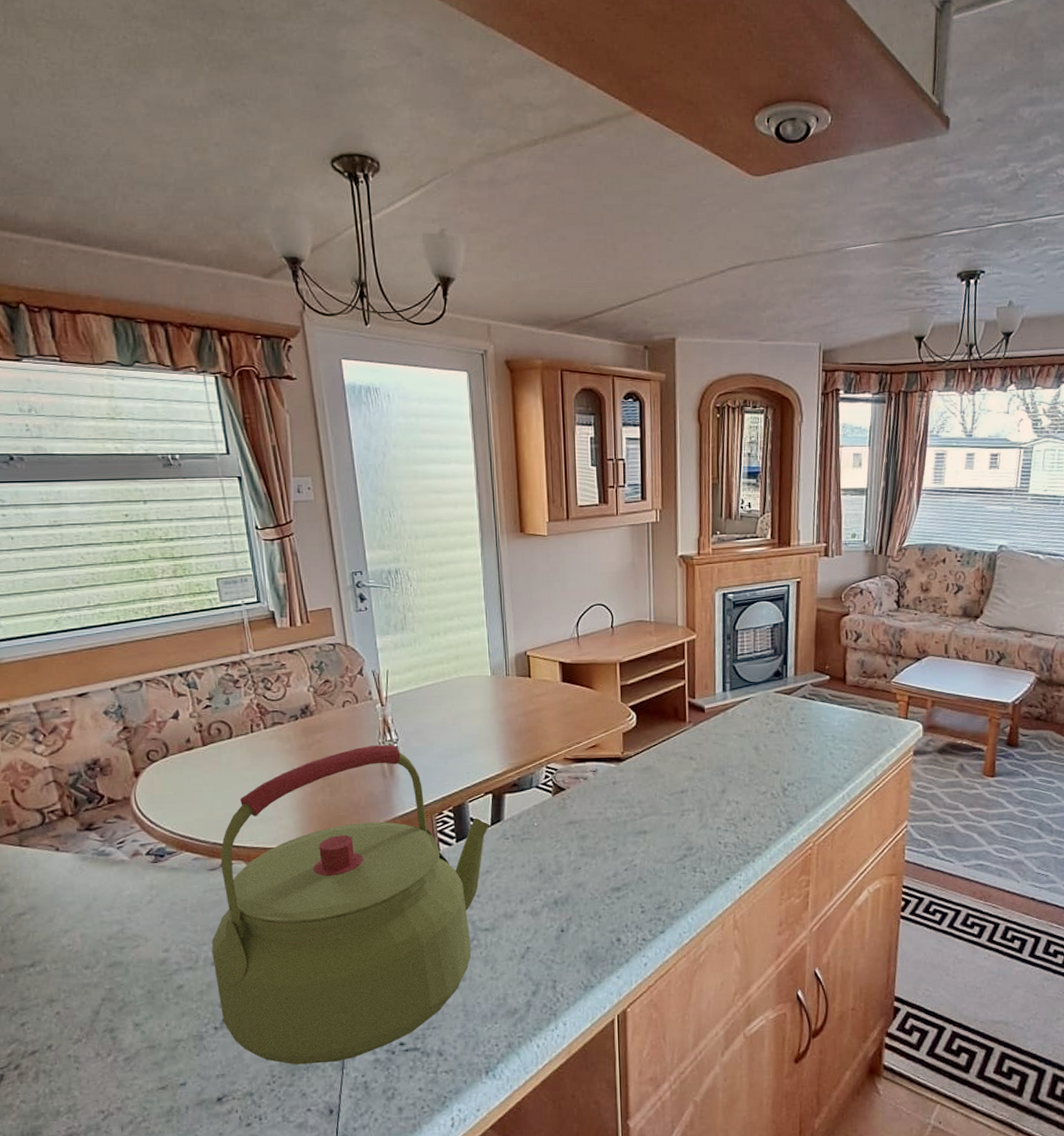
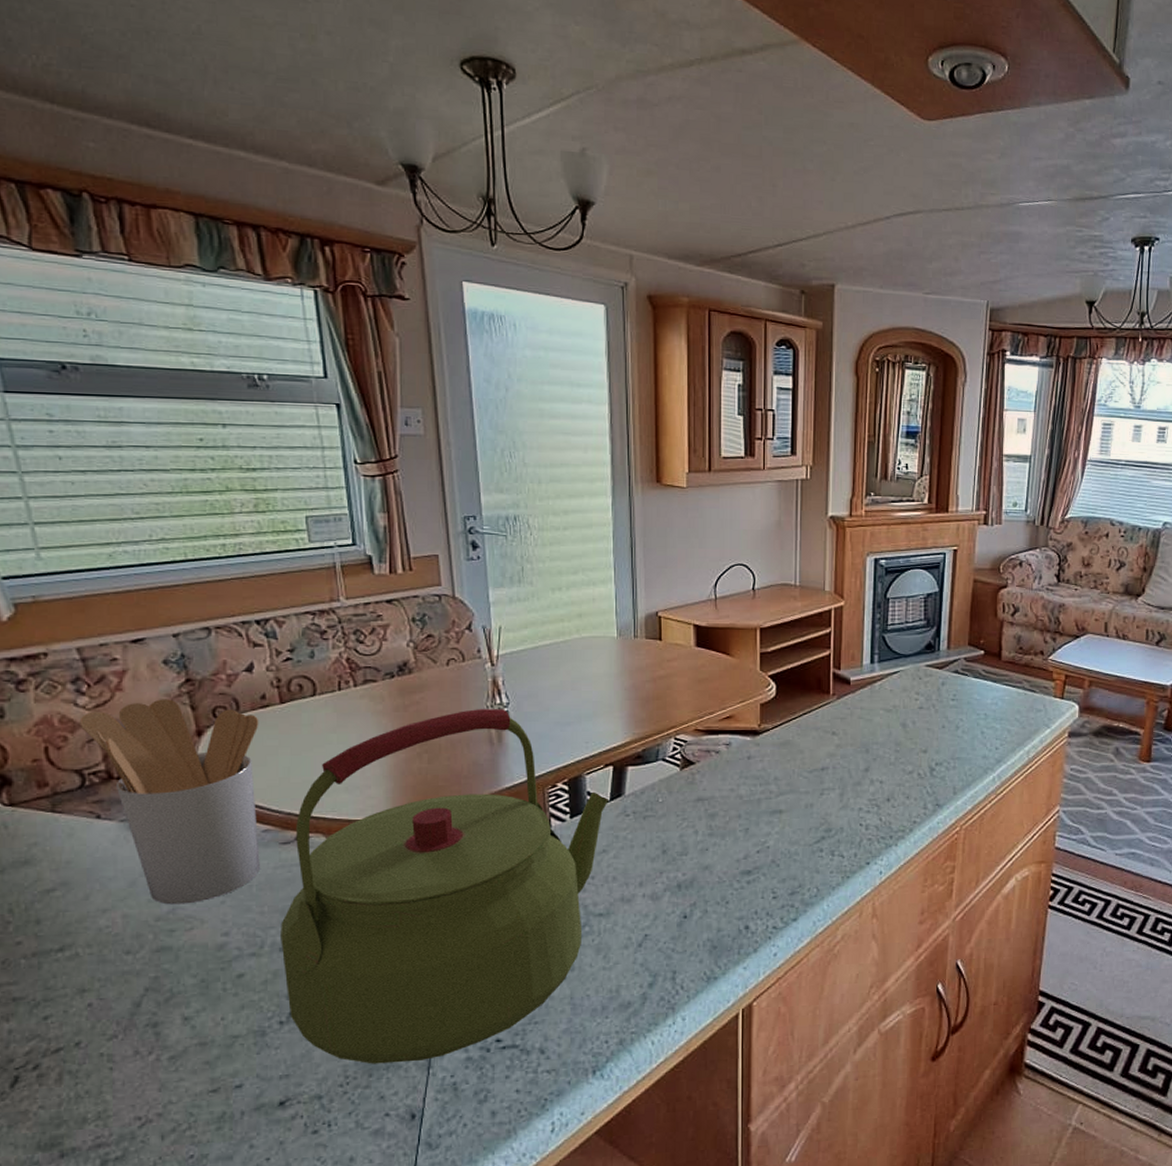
utensil holder: none [38,745,192,925] -> present [79,699,260,905]

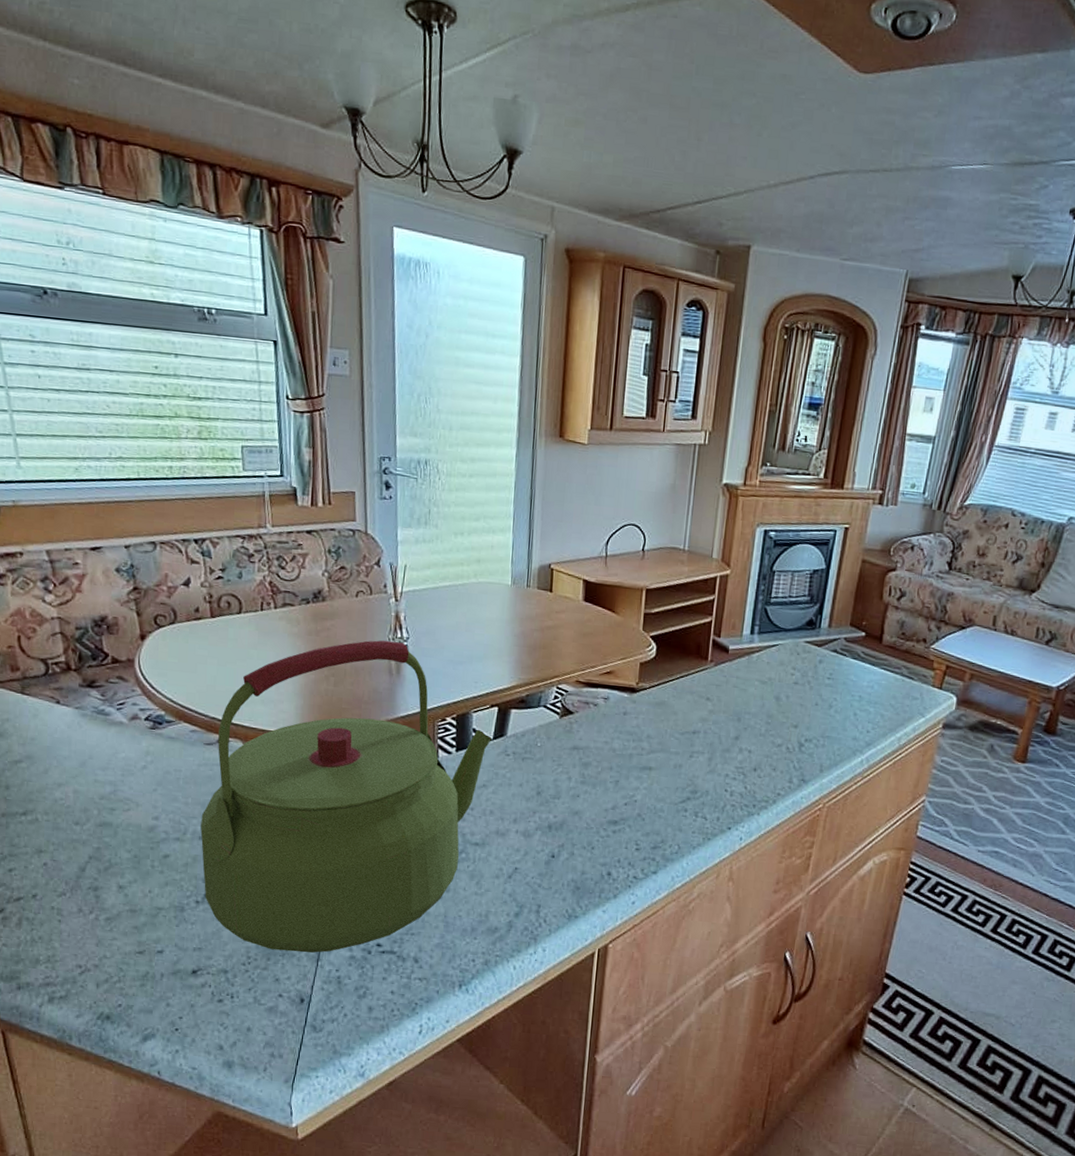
utensil holder: present [79,699,260,905] -> none [46,603,193,788]

